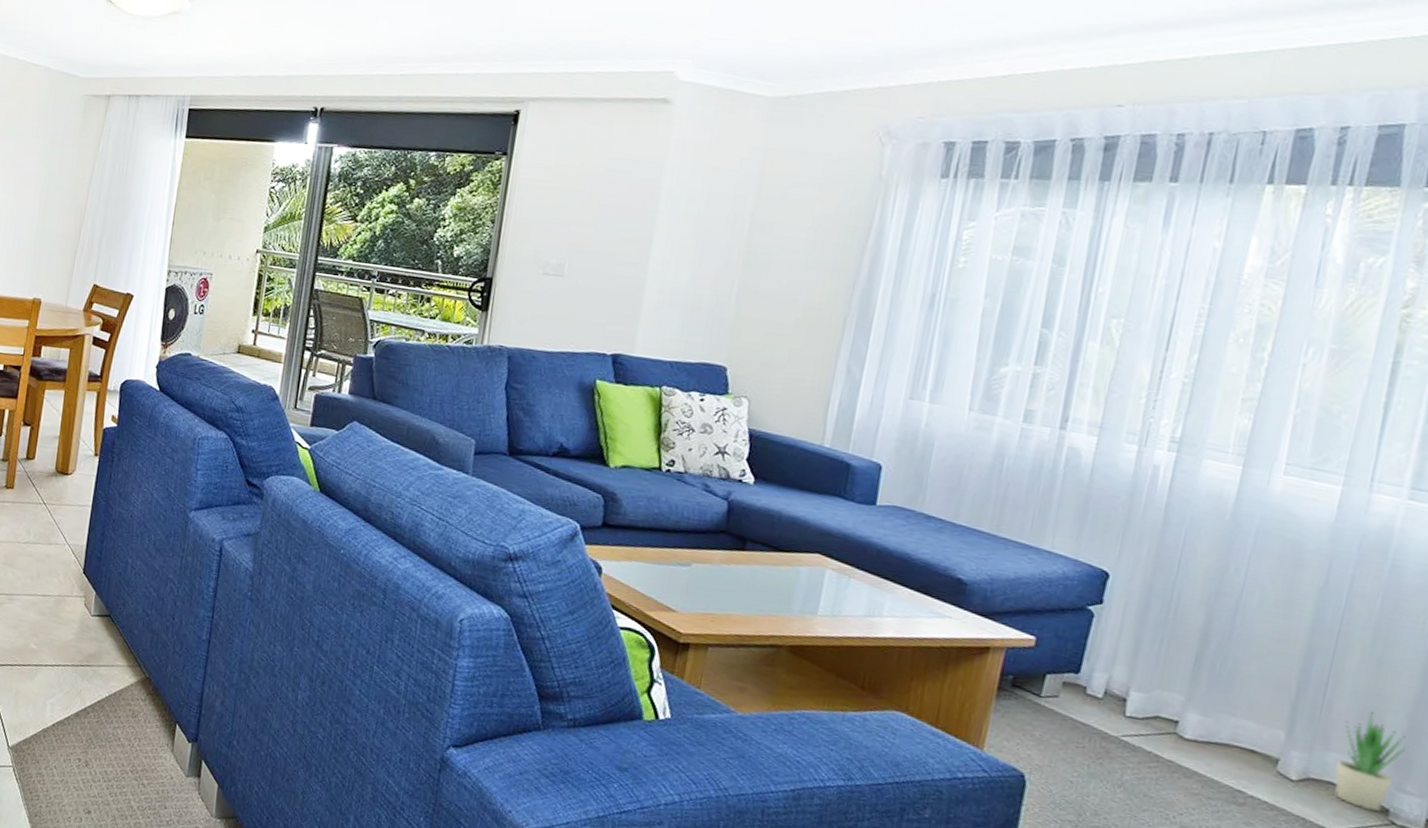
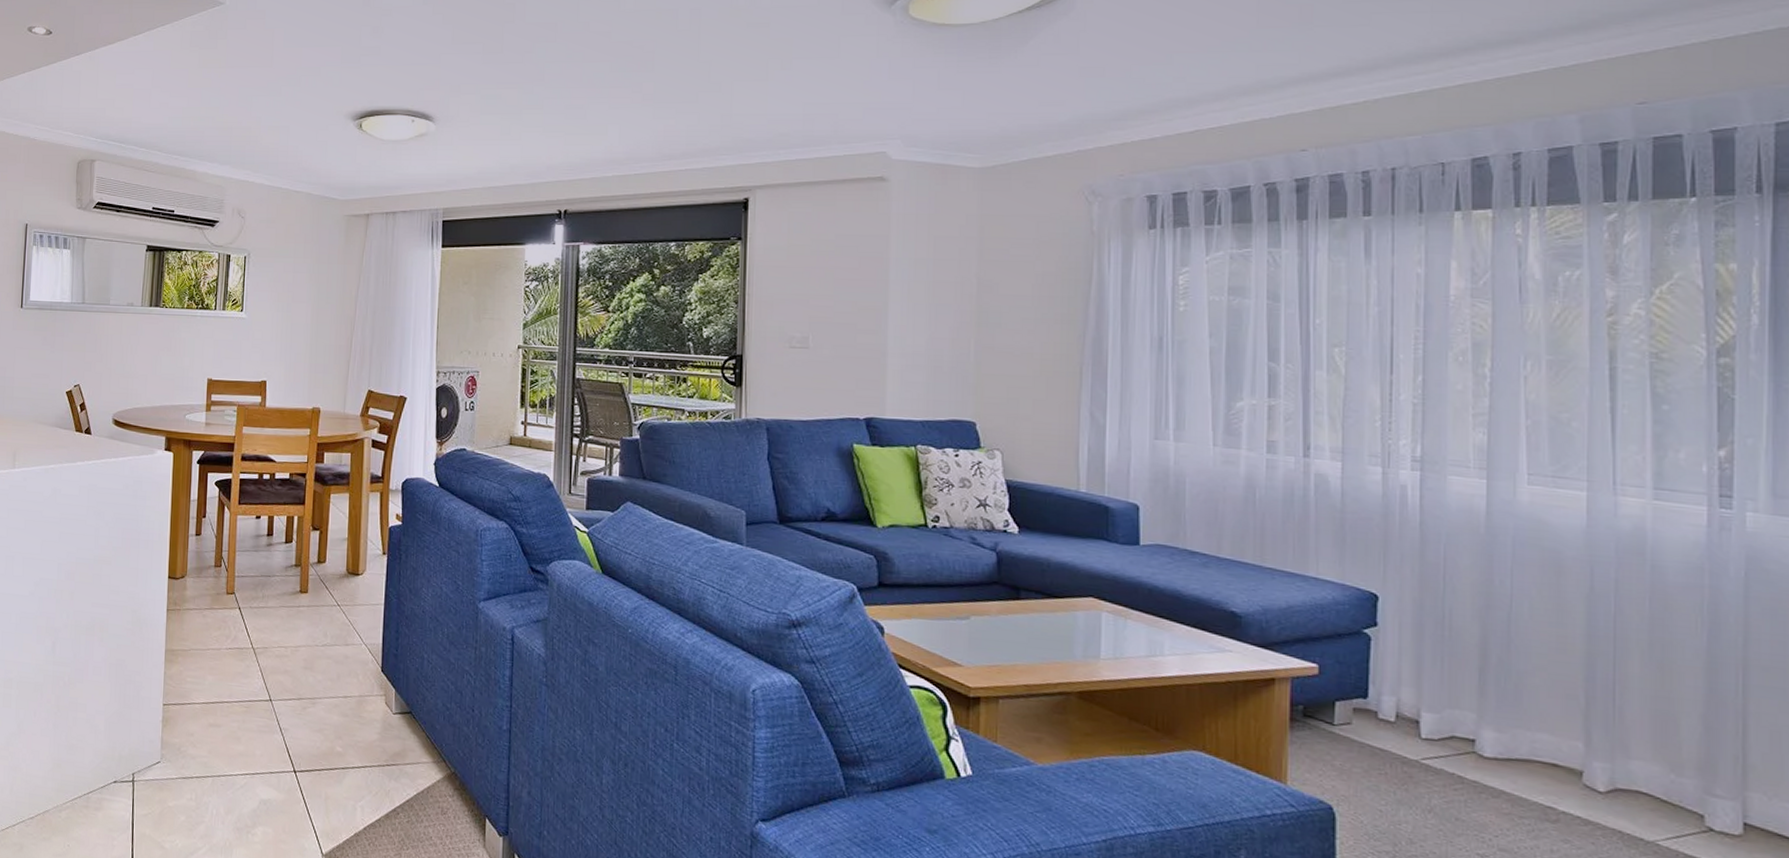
potted plant: present [1334,711,1410,811] -> none [1641,714,1710,818]

